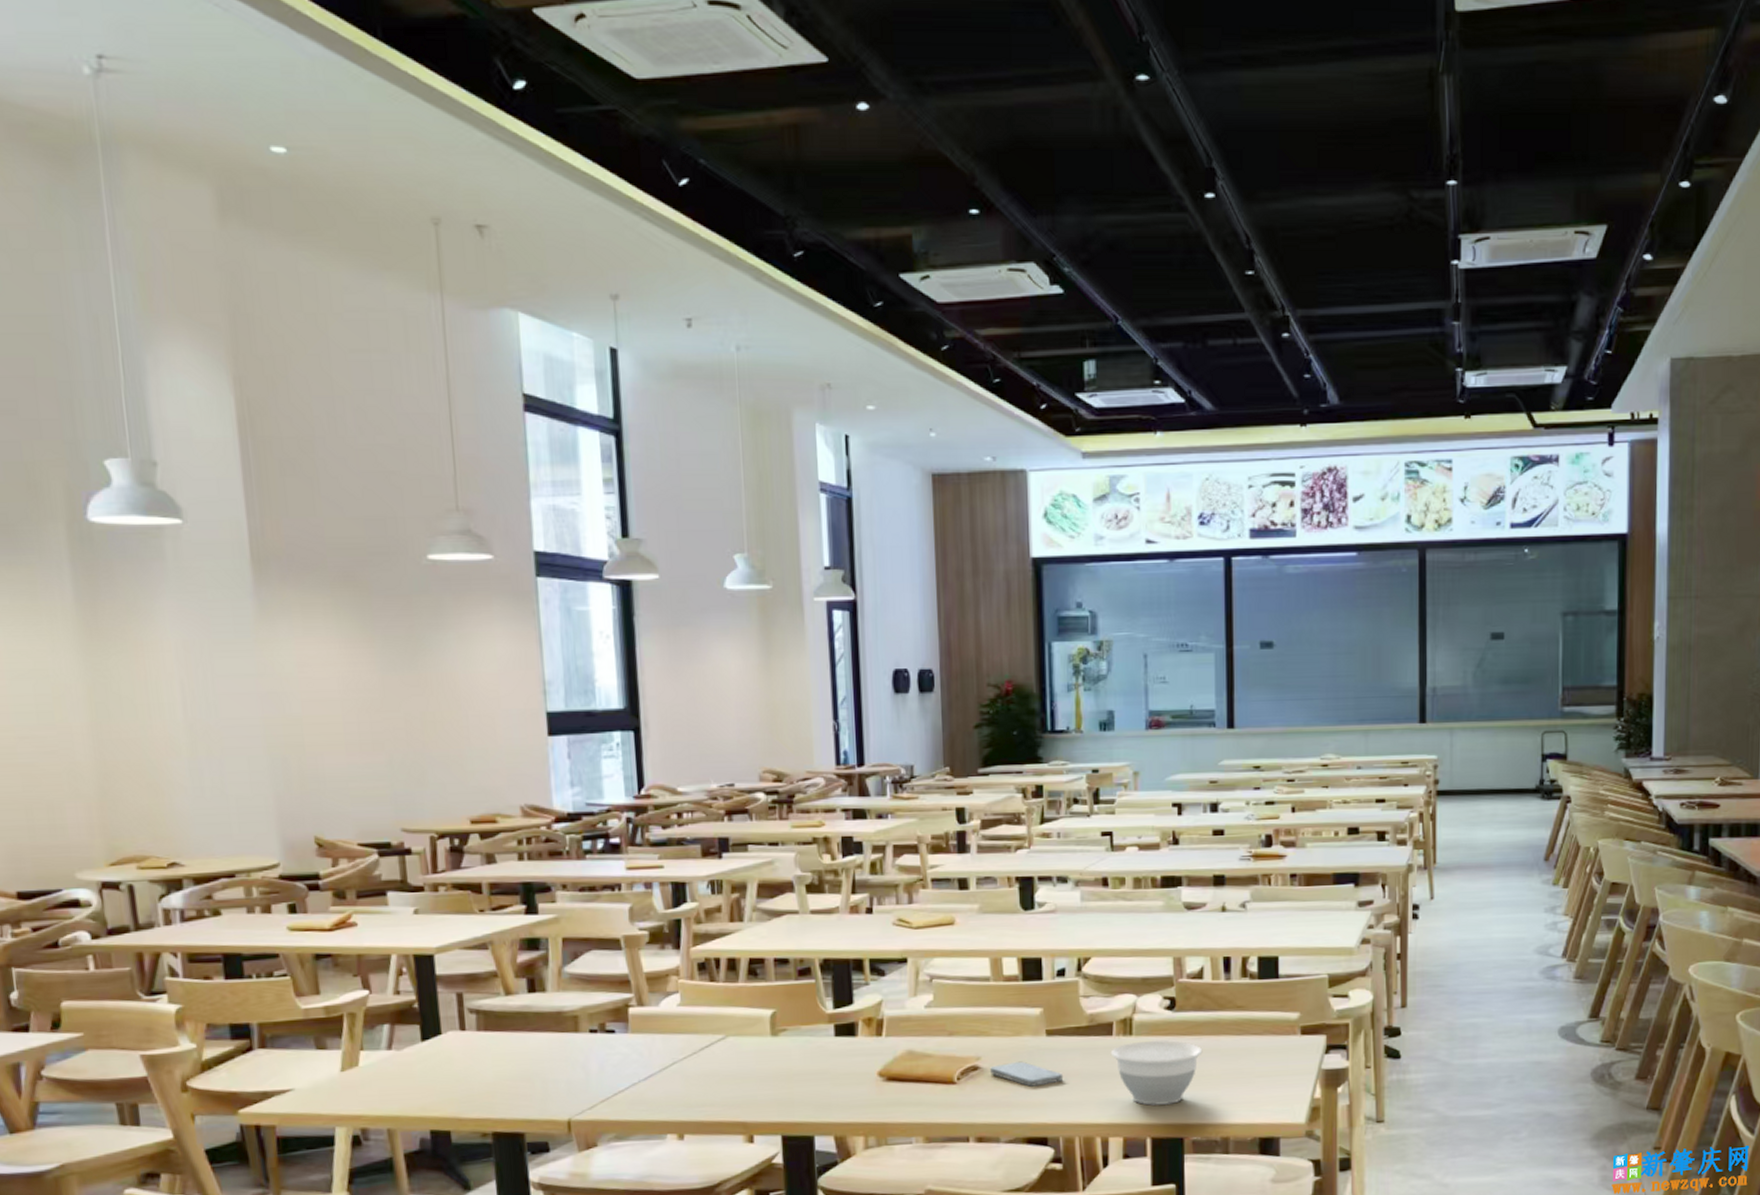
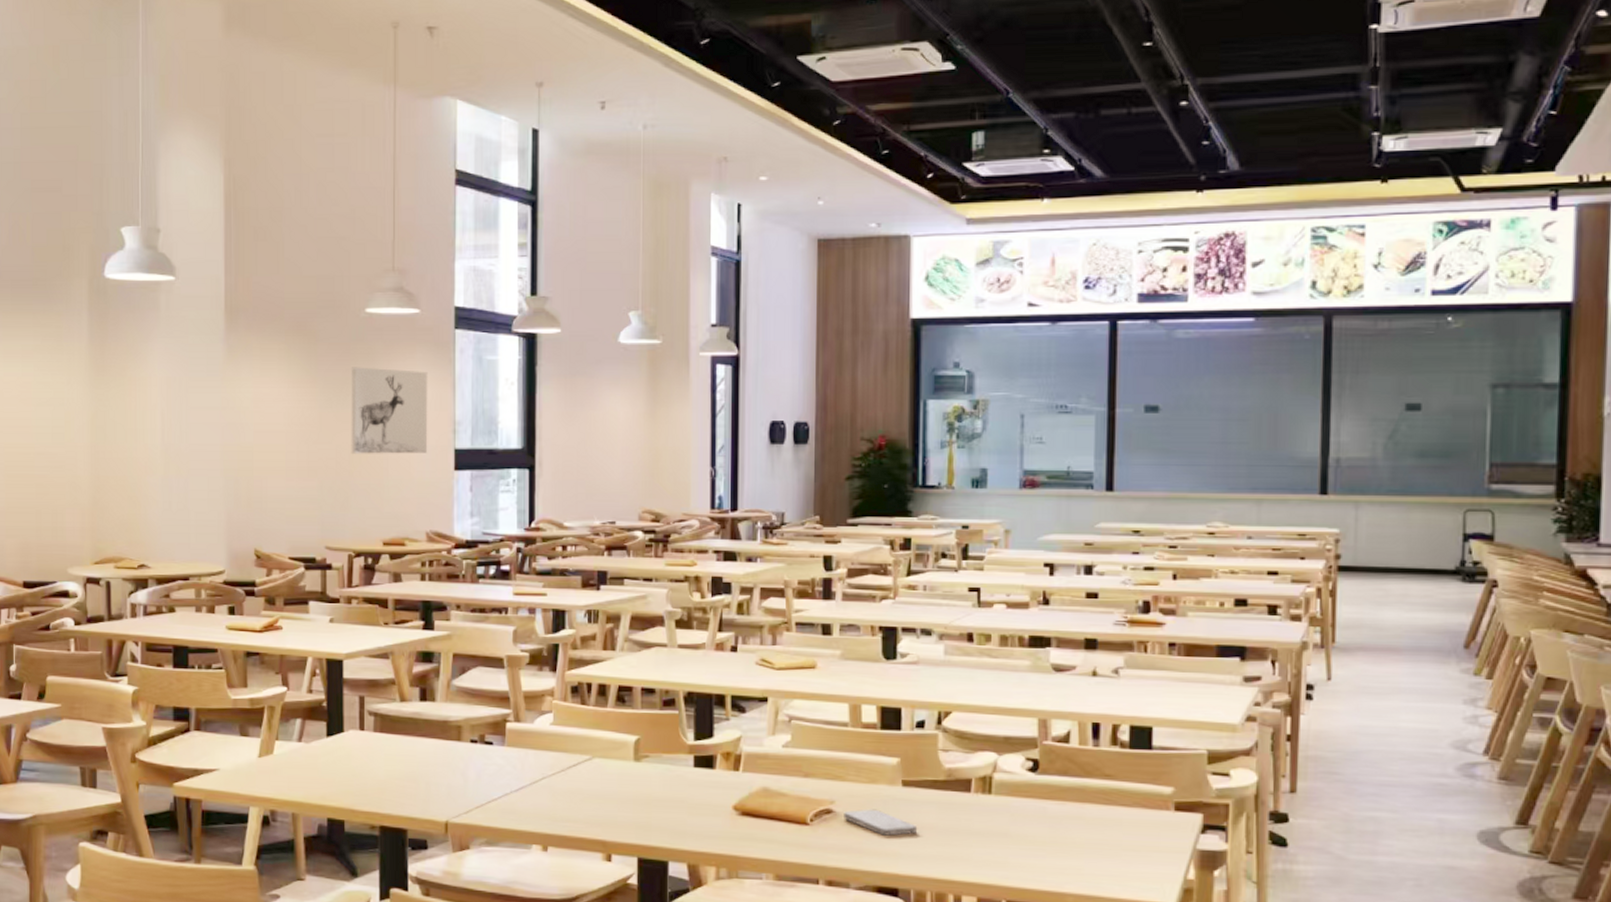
wall art: none [415,622,515,722] -> present [351,367,428,454]
bowl: present [1110,1040,1203,1106] -> none [968,801,1066,870]

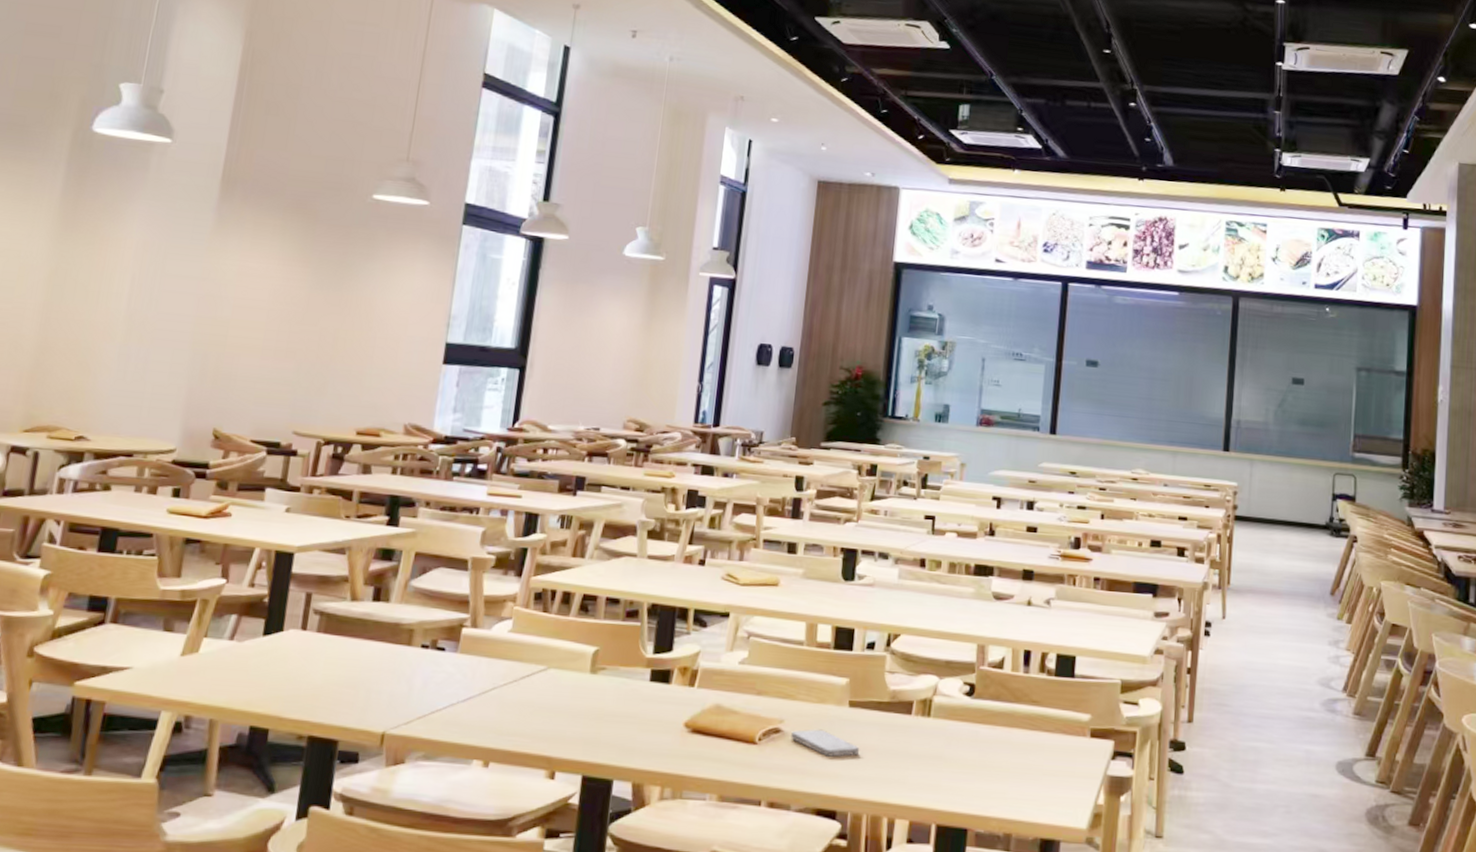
wall art: present [351,367,428,454] -> none [336,251,429,344]

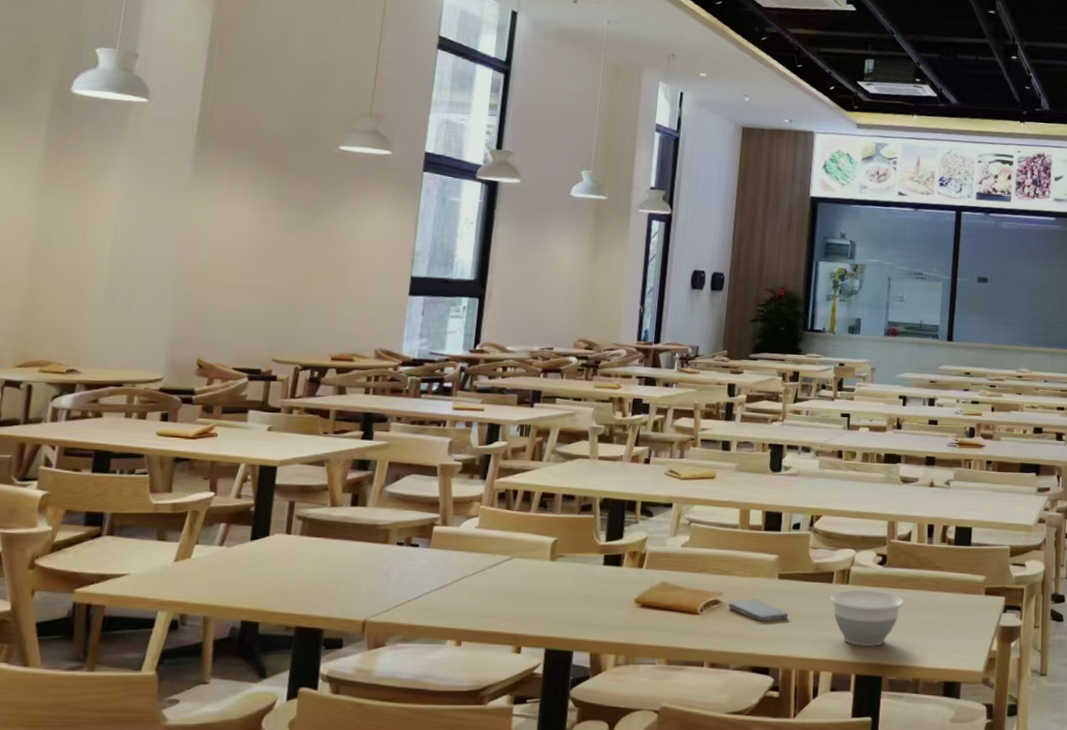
bowl: none [907,724,995,793] -> present [829,590,905,647]

